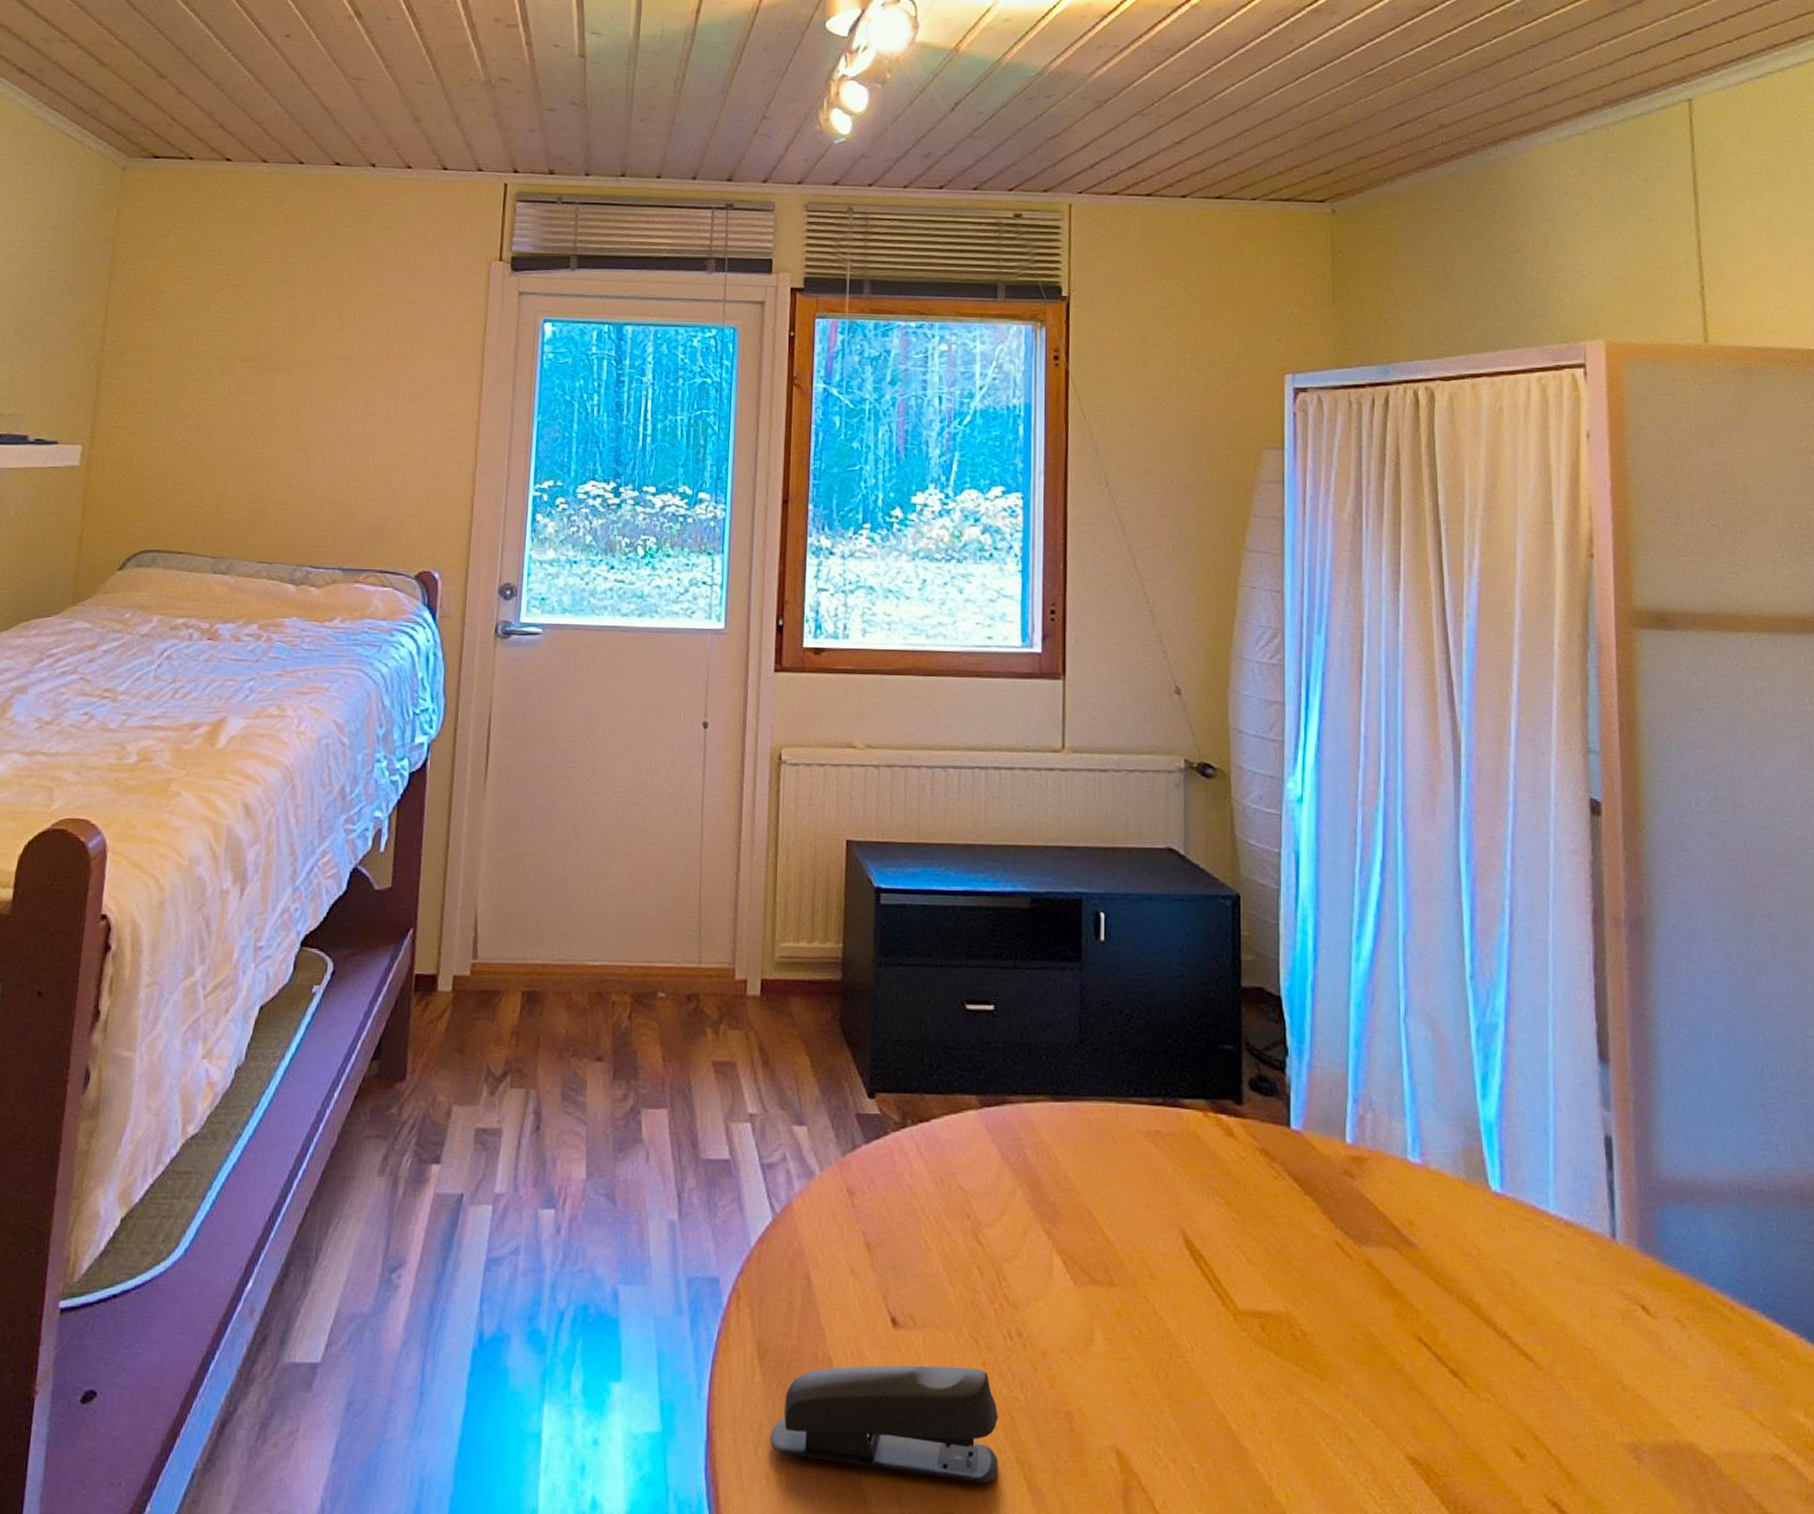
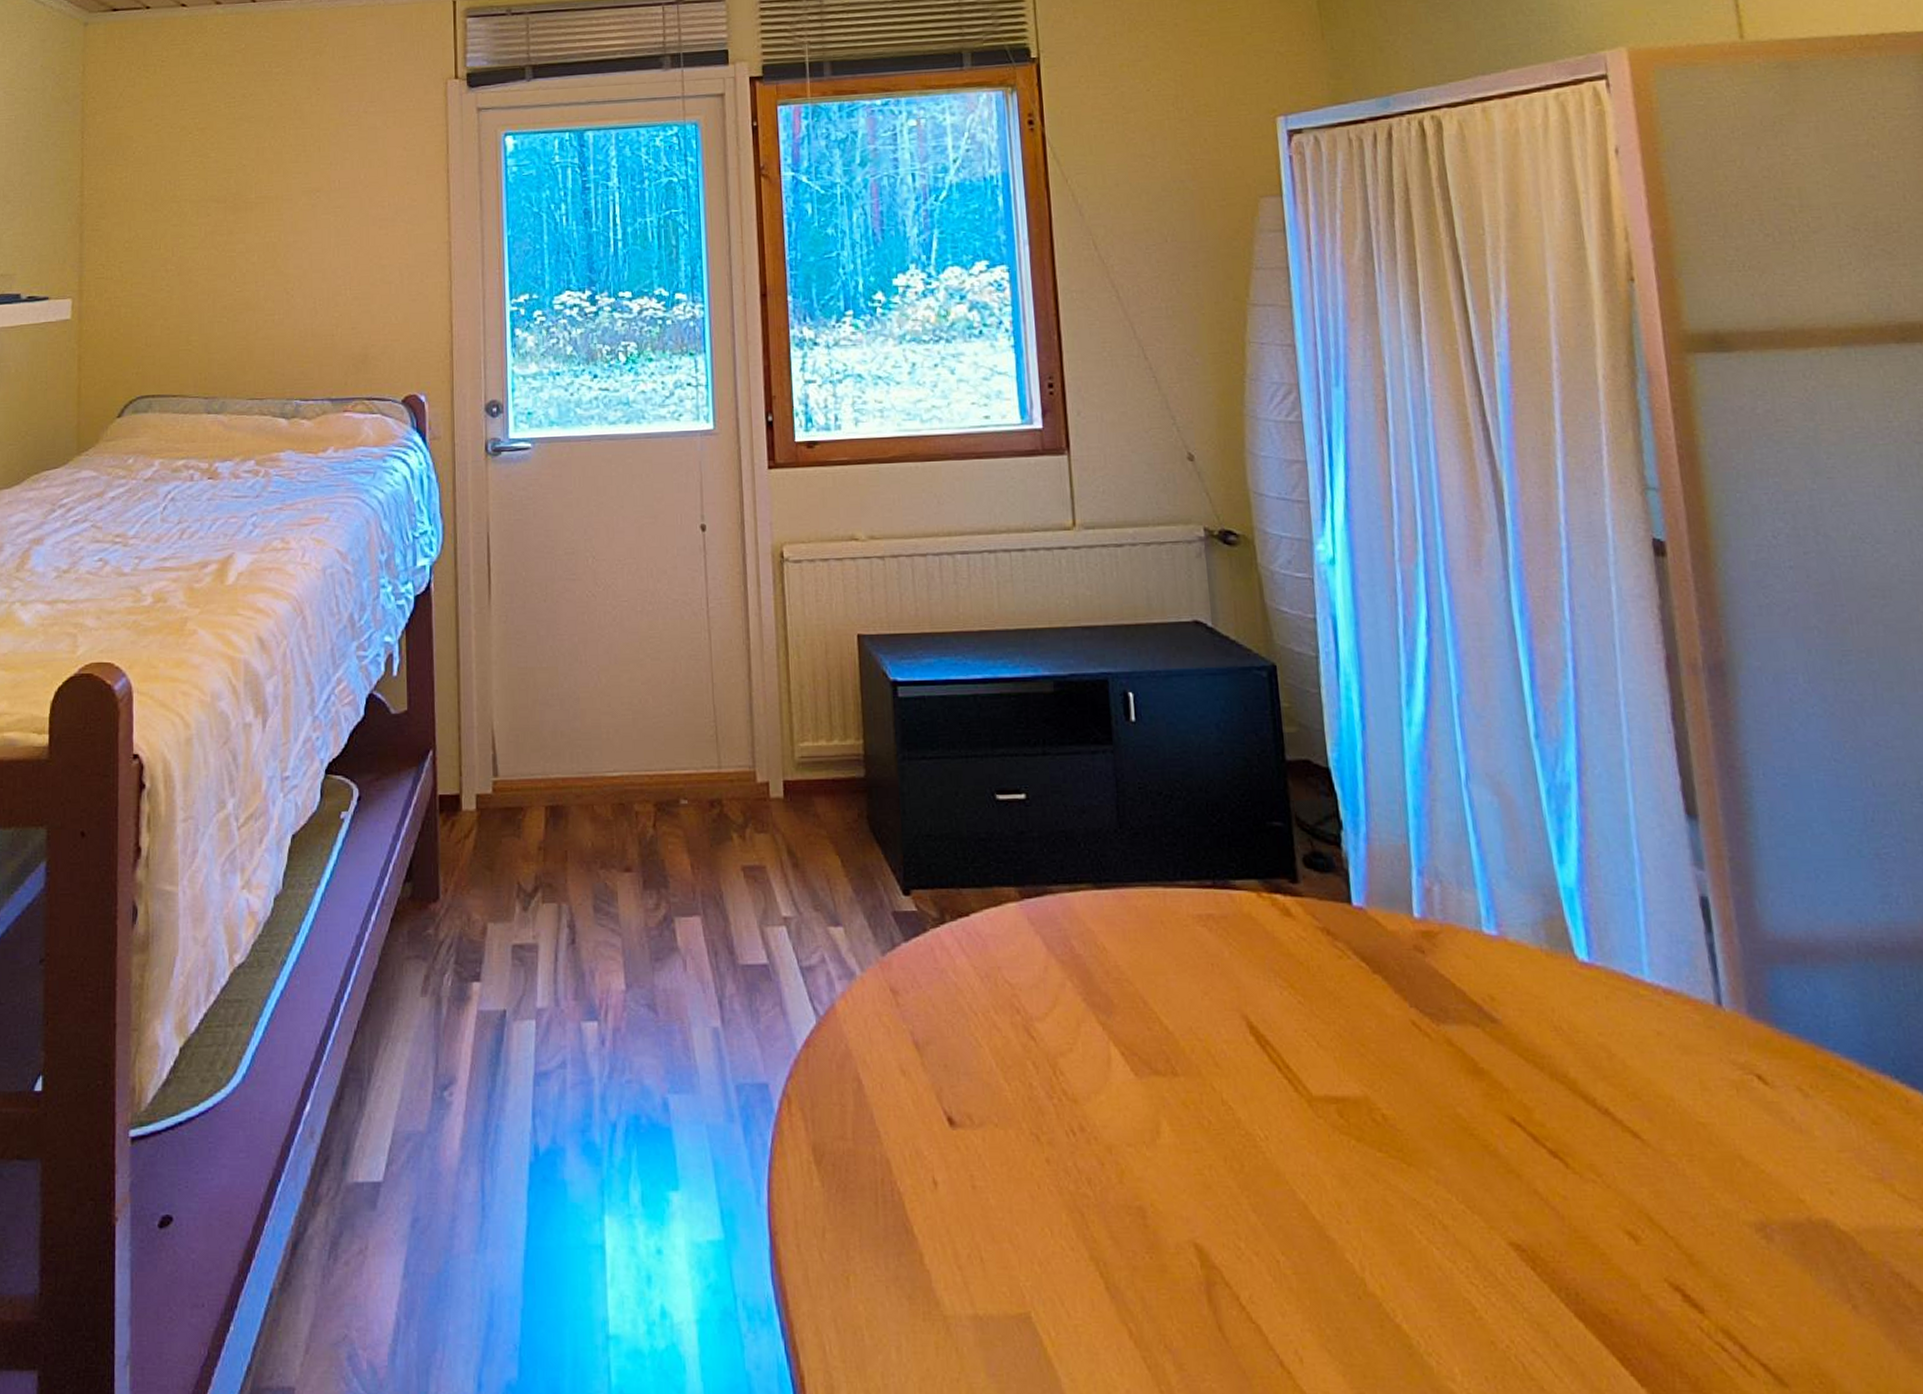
stapler: present [770,1365,999,1483] -> none [834,1164,1073,1282]

